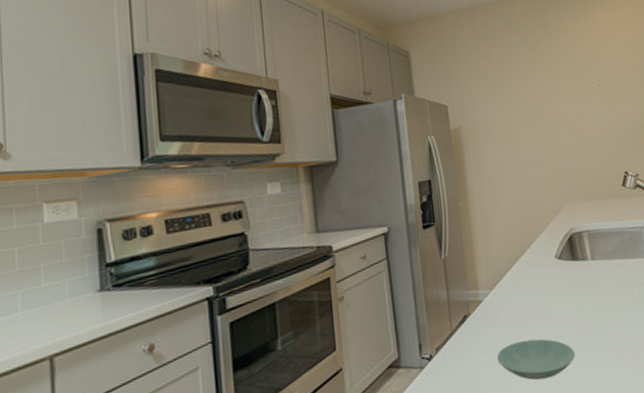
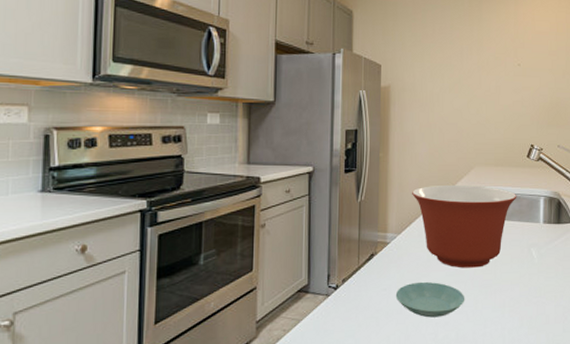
mixing bowl: none [500,224,618,320] -> present [412,185,517,268]

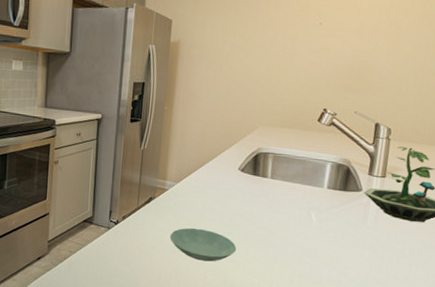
mixing bowl: present [412,185,517,268] -> none [193,141,302,223]

